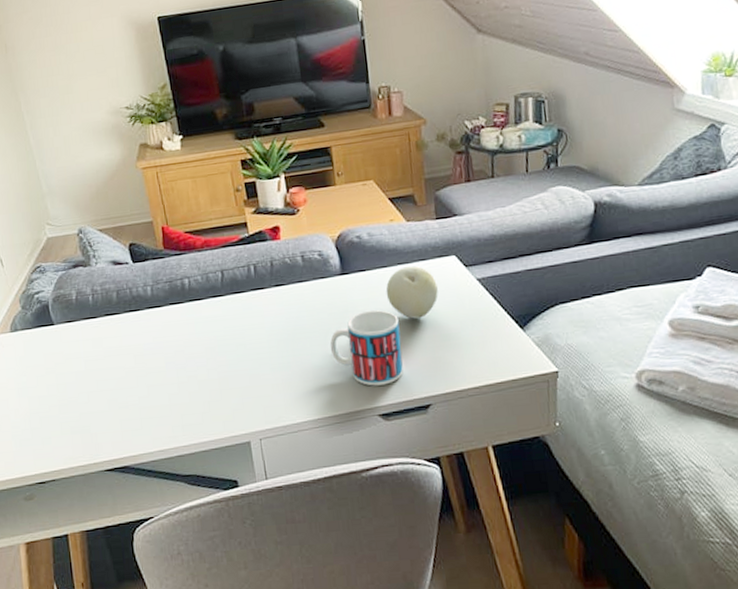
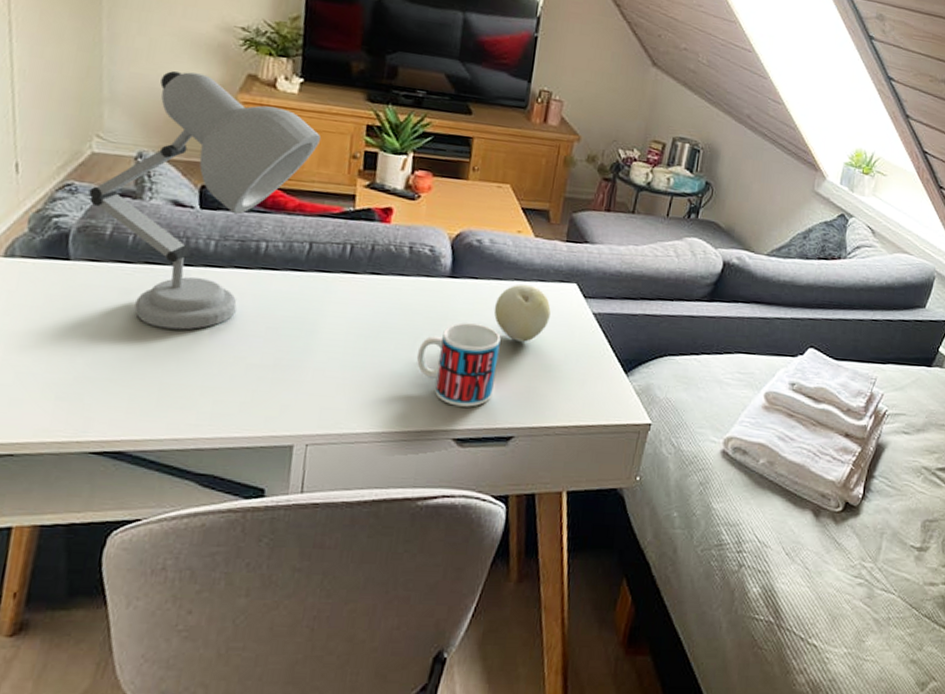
desk lamp: none [53,154,208,365] -> present [89,71,322,330]

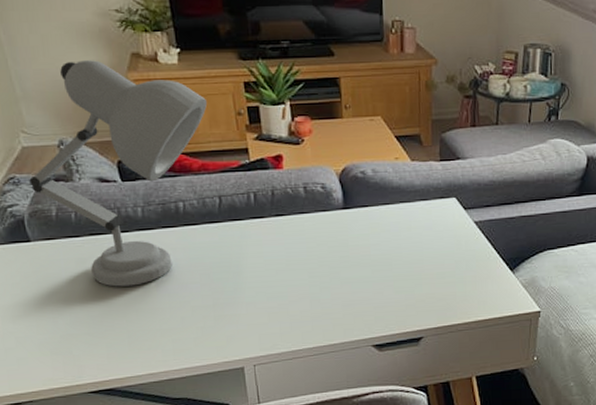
mug: present [416,322,501,407] -> none [328,246,399,318]
fruit: present [493,284,551,342] -> none [386,205,437,256]

